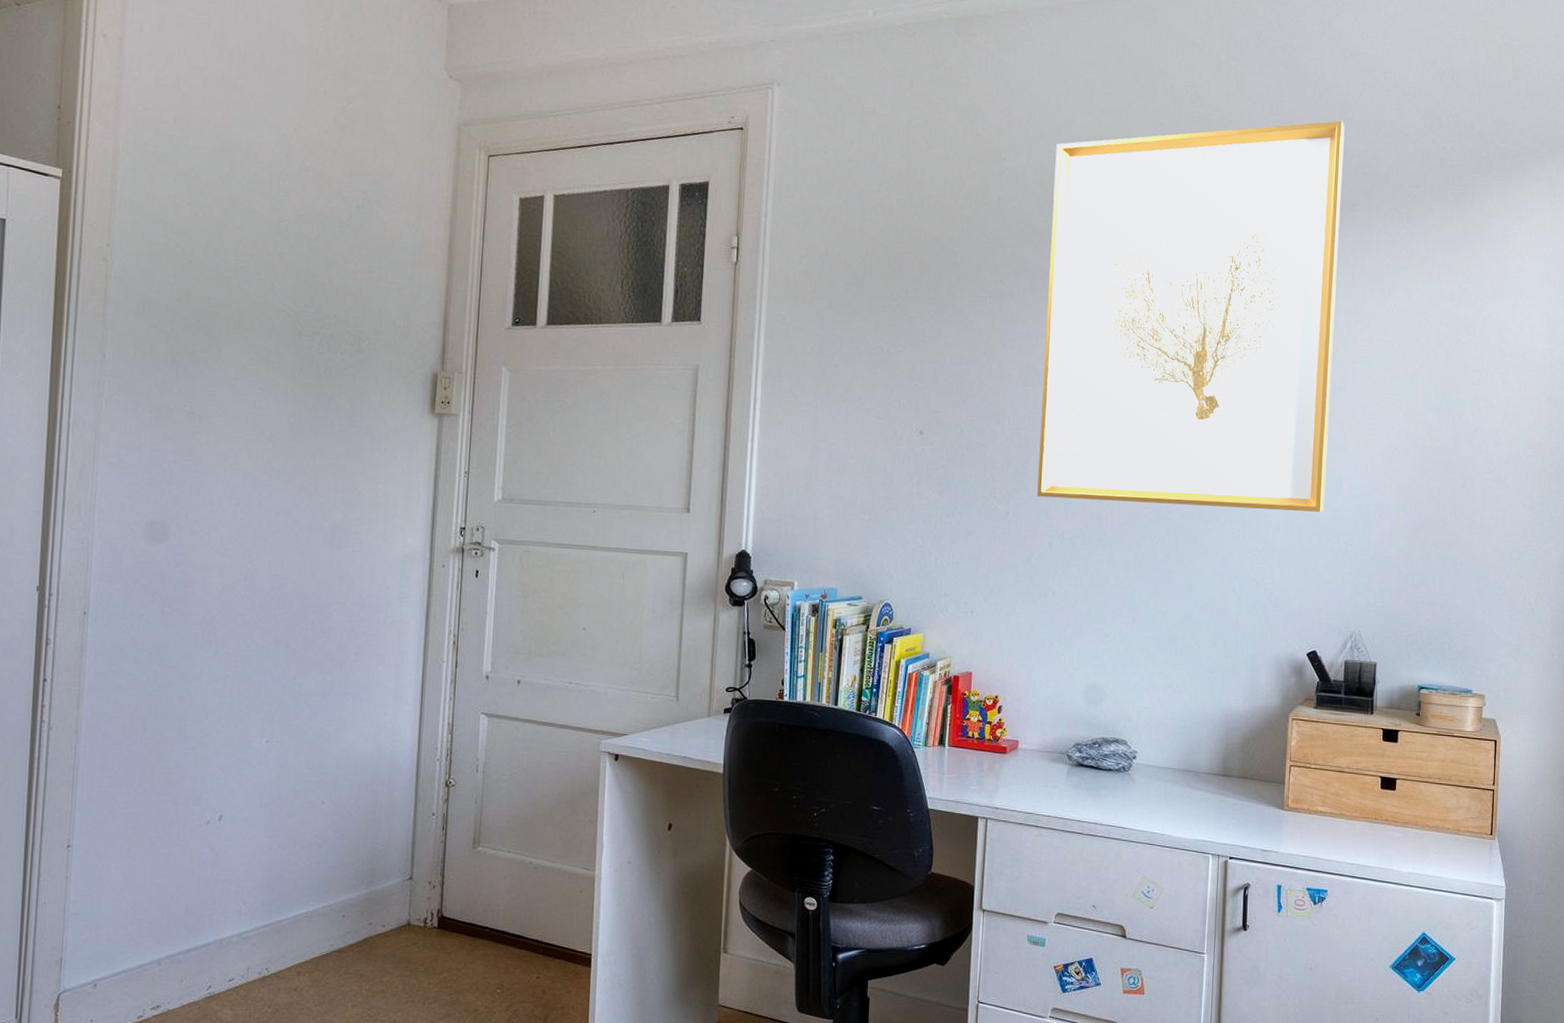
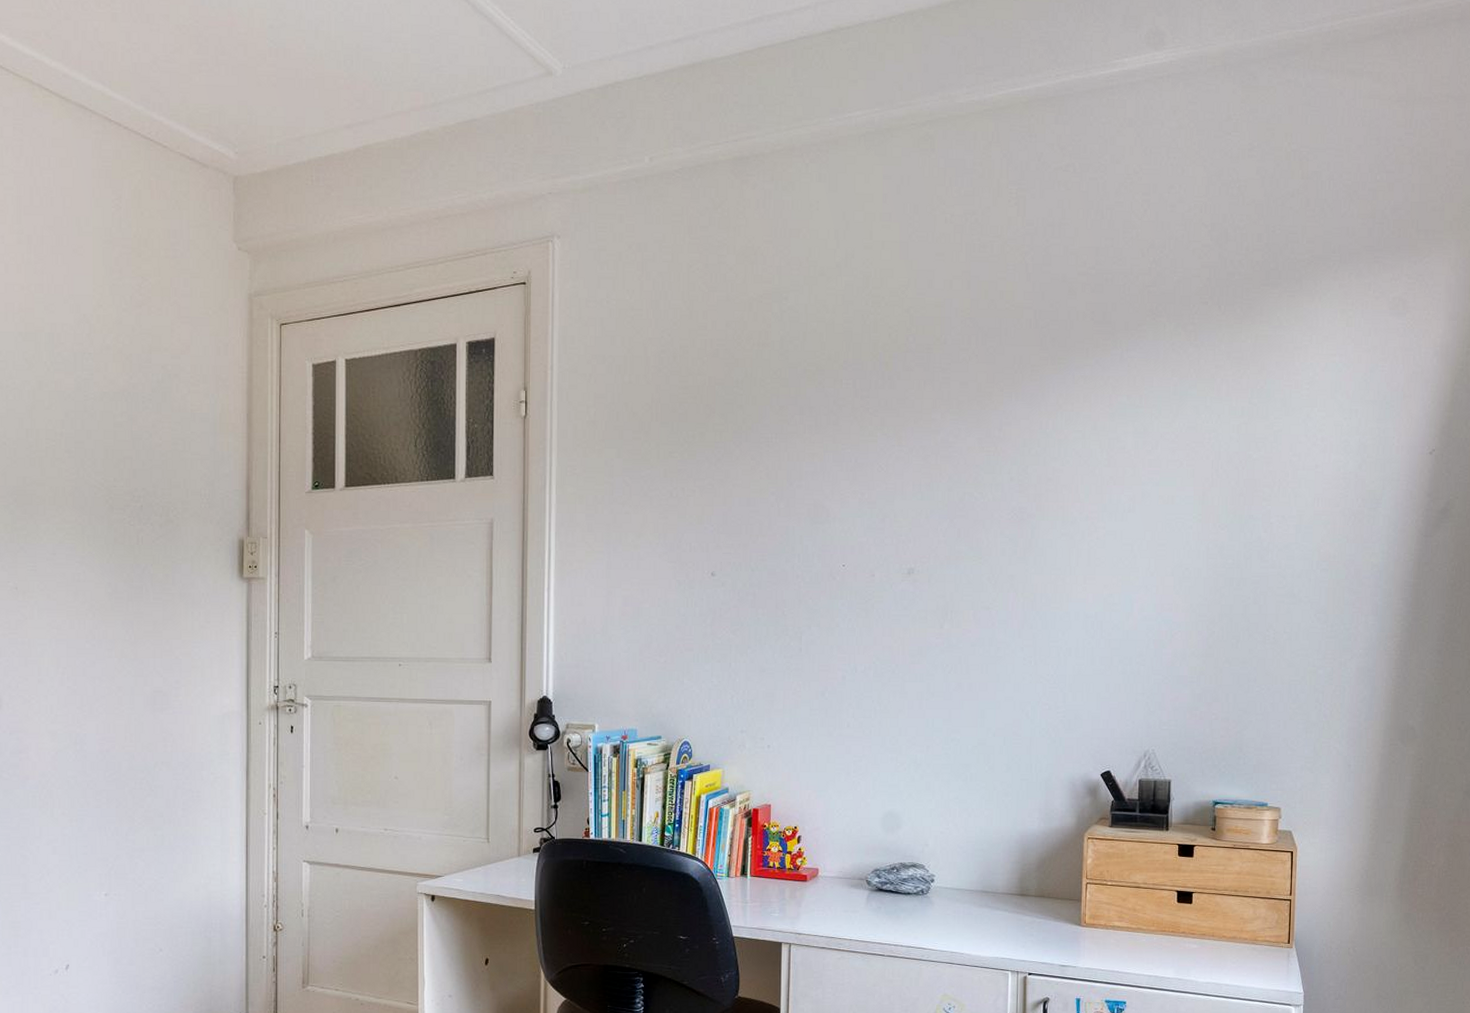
wall art: present [1037,120,1345,512] -> none [829,240,1129,634]

